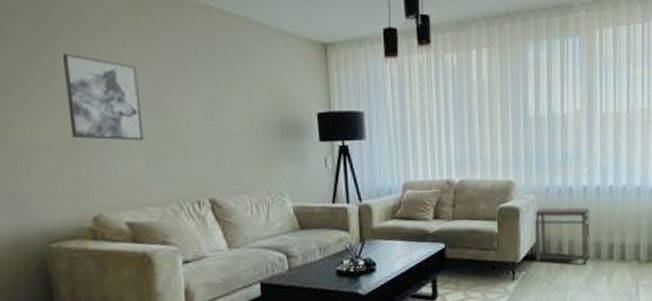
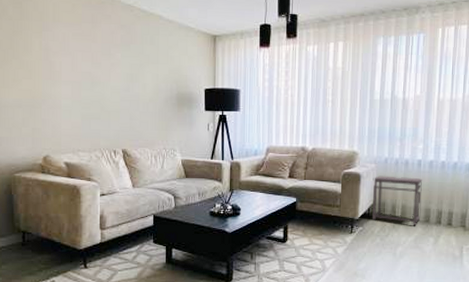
wall art: present [62,54,144,141] -> none [32,39,81,104]

